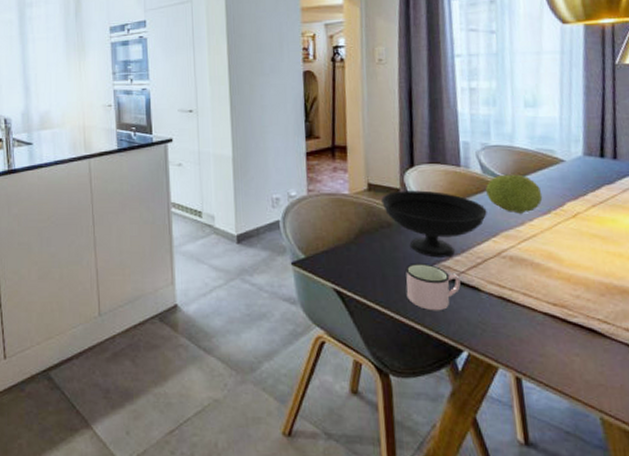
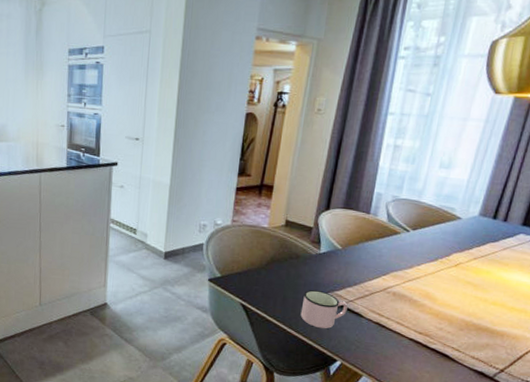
bowl: present [381,190,487,258] -> none [295,229,384,288]
fruit: present [485,174,543,214] -> none [386,224,434,259]

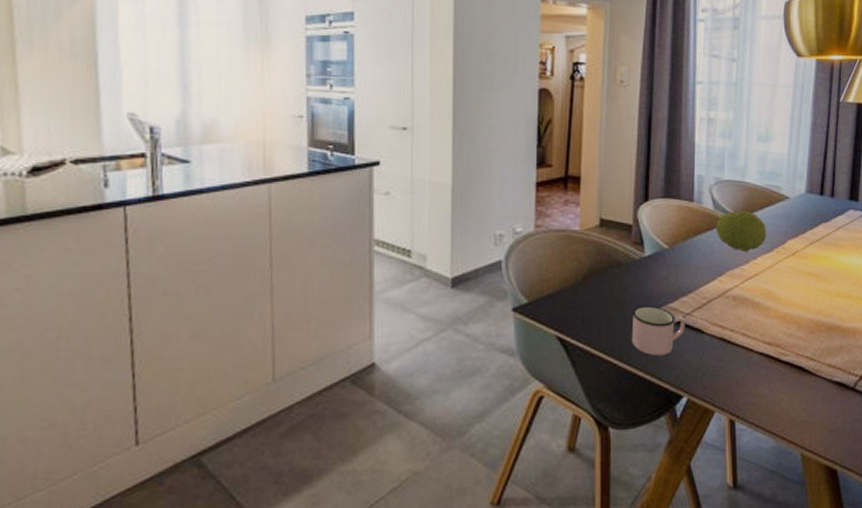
fruit: none [386,224,434,259] -> present [715,211,767,252]

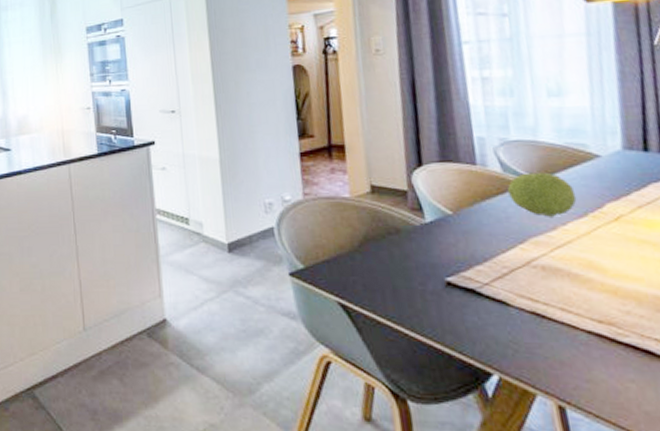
mug: present [631,306,685,357] -> none [419,274,485,328]

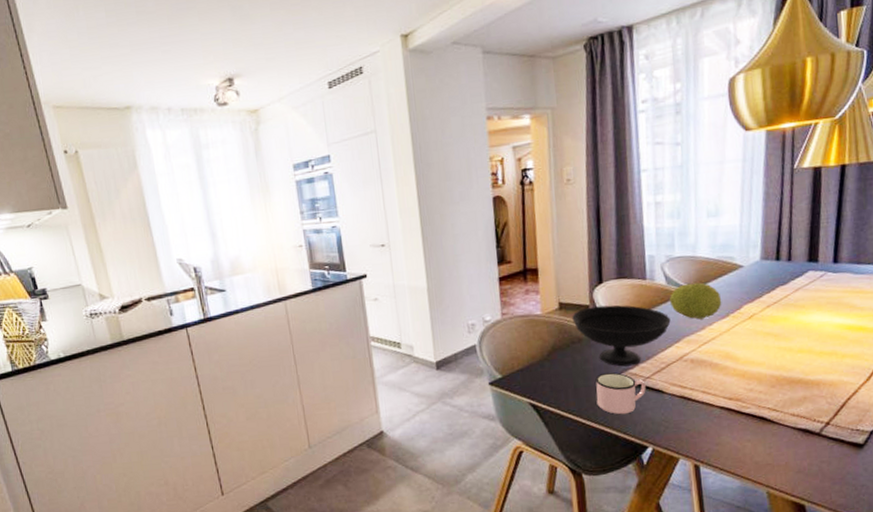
bowl: none [387,192,511,268] -> present [572,305,671,367]
mug: none [419,274,485,328] -> present [595,372,646,415]

